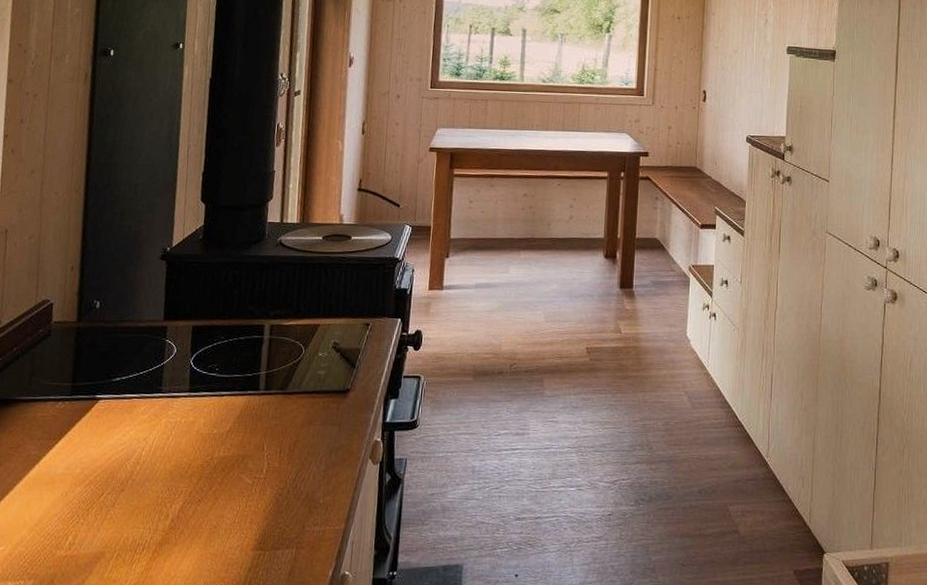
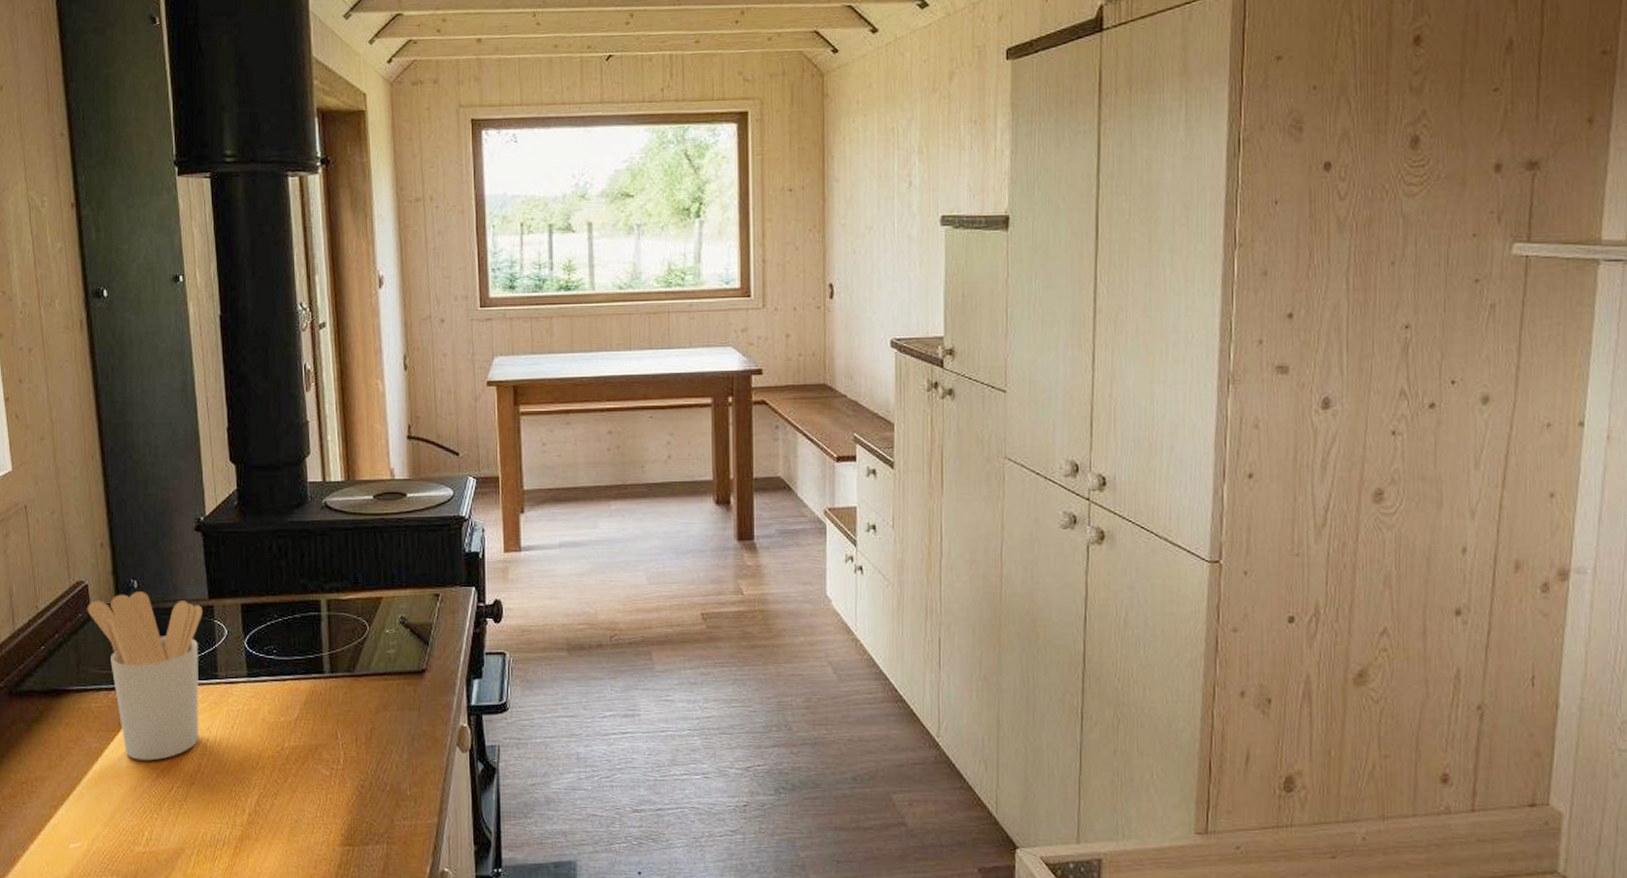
utensil holder: none [48,311,157,468] -> present [87,592,203,761]

